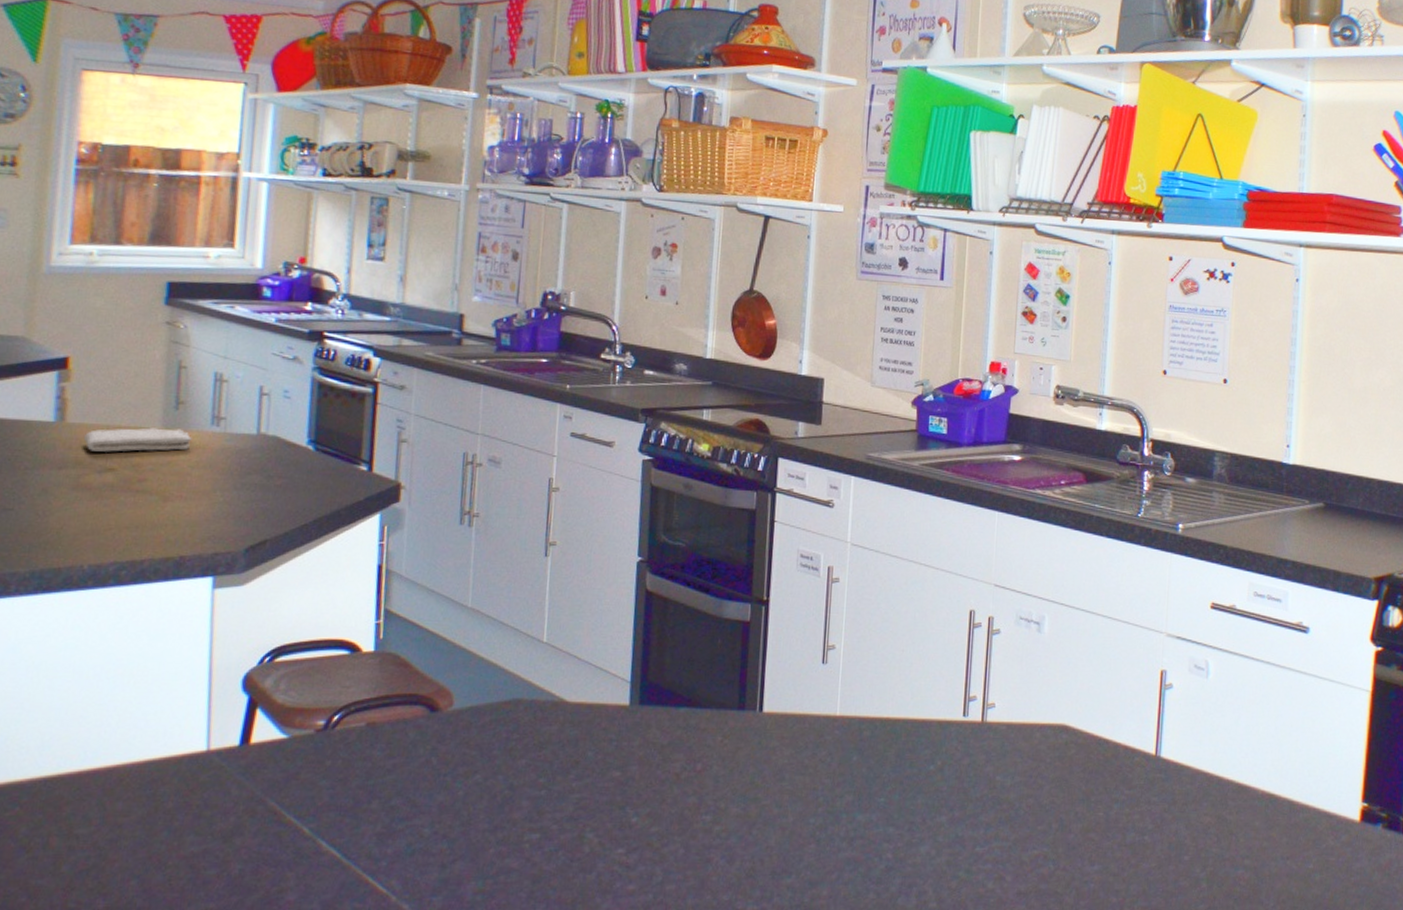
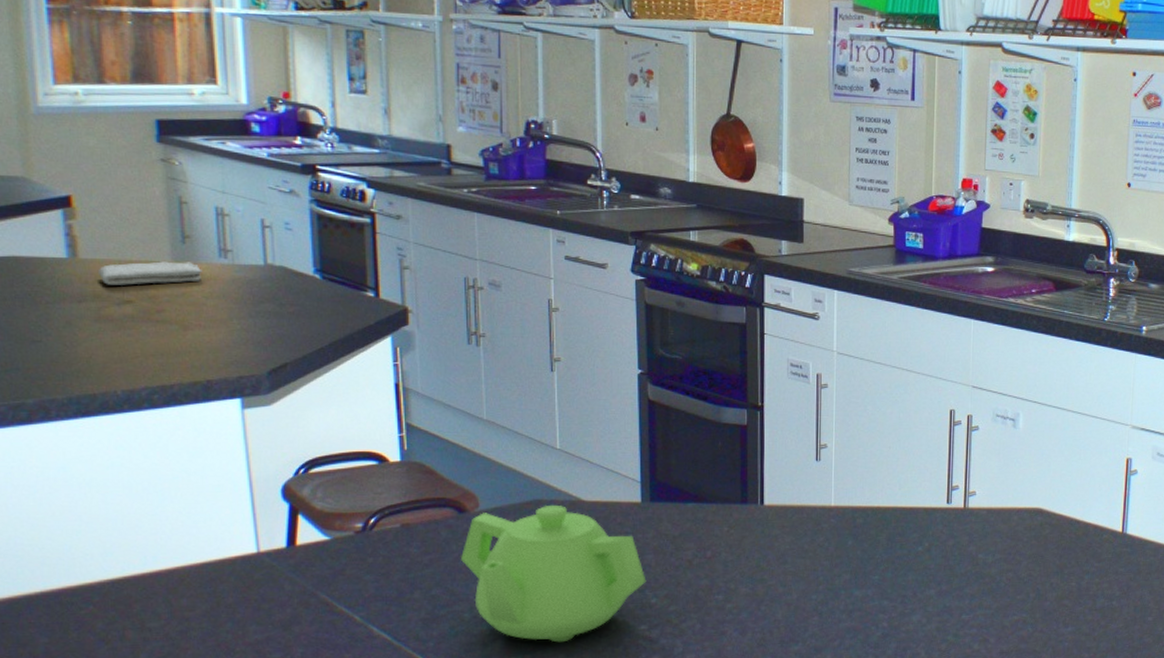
teapot: none [426,705,628,866] -> present [460,504,647,643]

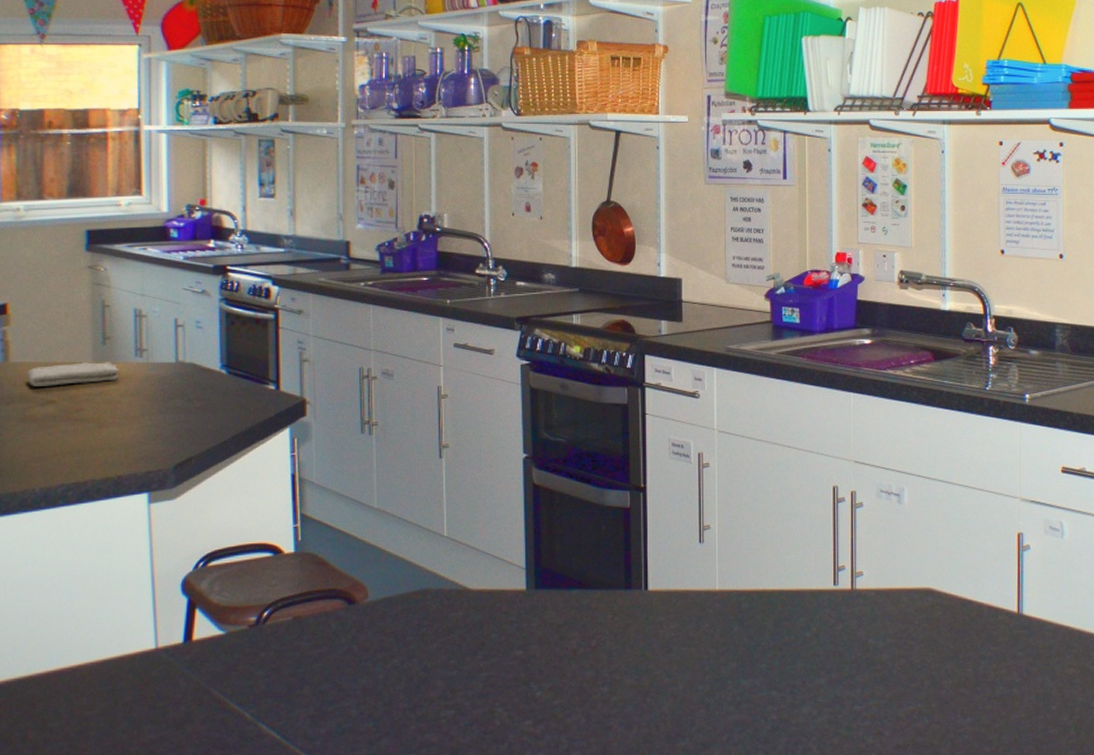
teapot: present [460,504,647,643] -> none [348,594,531,740]

